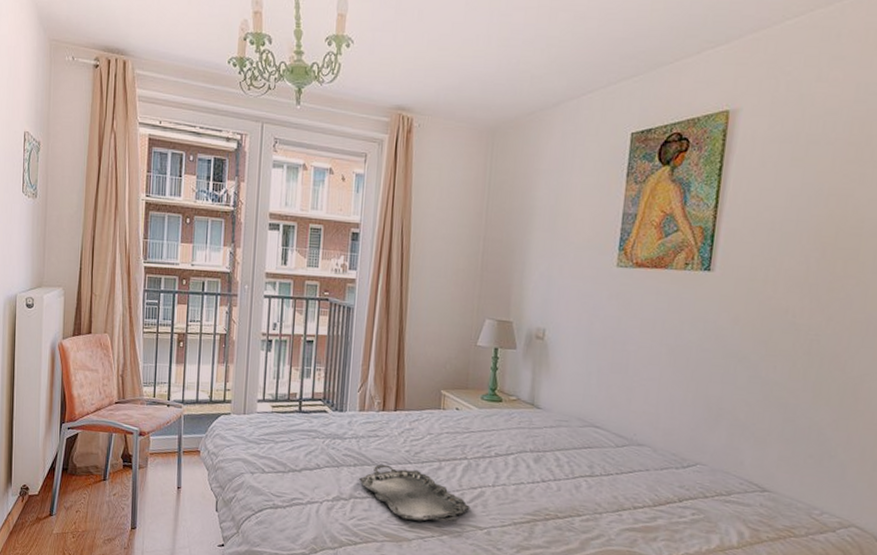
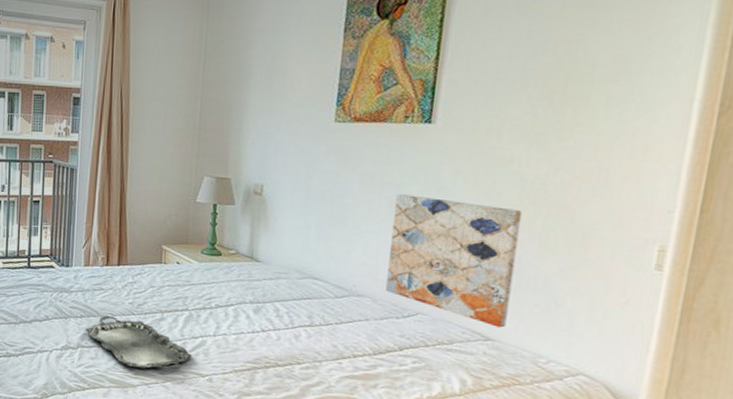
wall art: none [666,342,797,479] -> present [386,194,523,328]

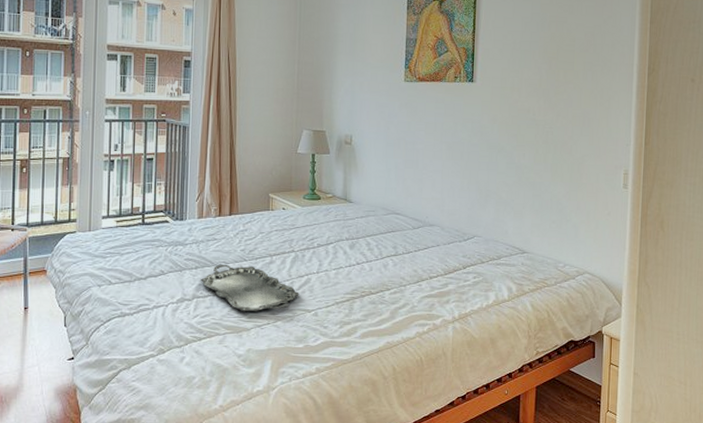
wall art: present [386,194,523,328] -> none [450,139,539,242]

